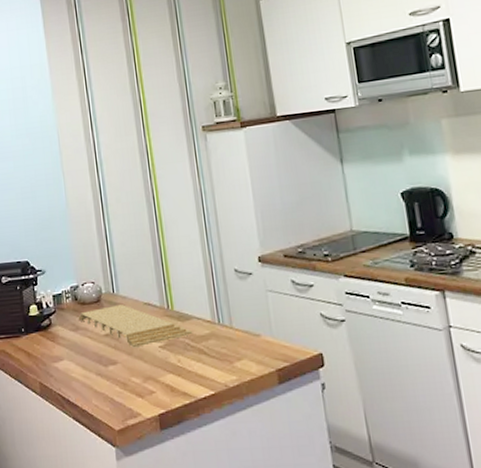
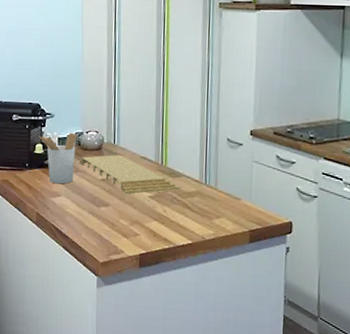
utensil holder: none [31,287,75,347] -> present [38,132,77,184]

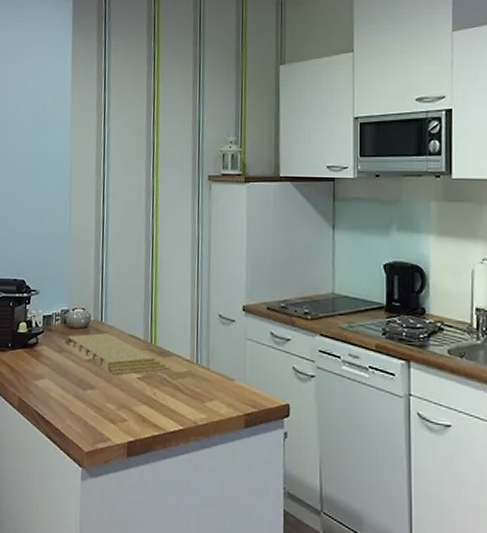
utensil holder: present [38,132,77,184] -> none [22,310,63,366]

